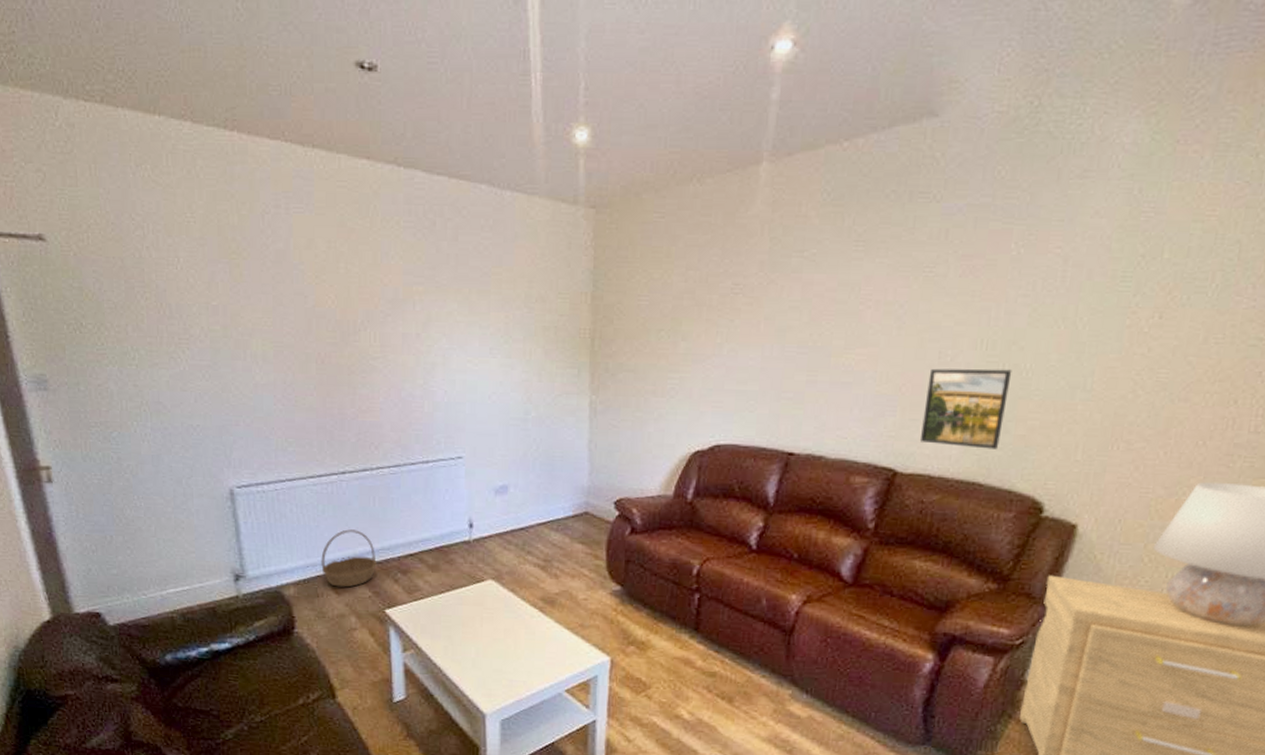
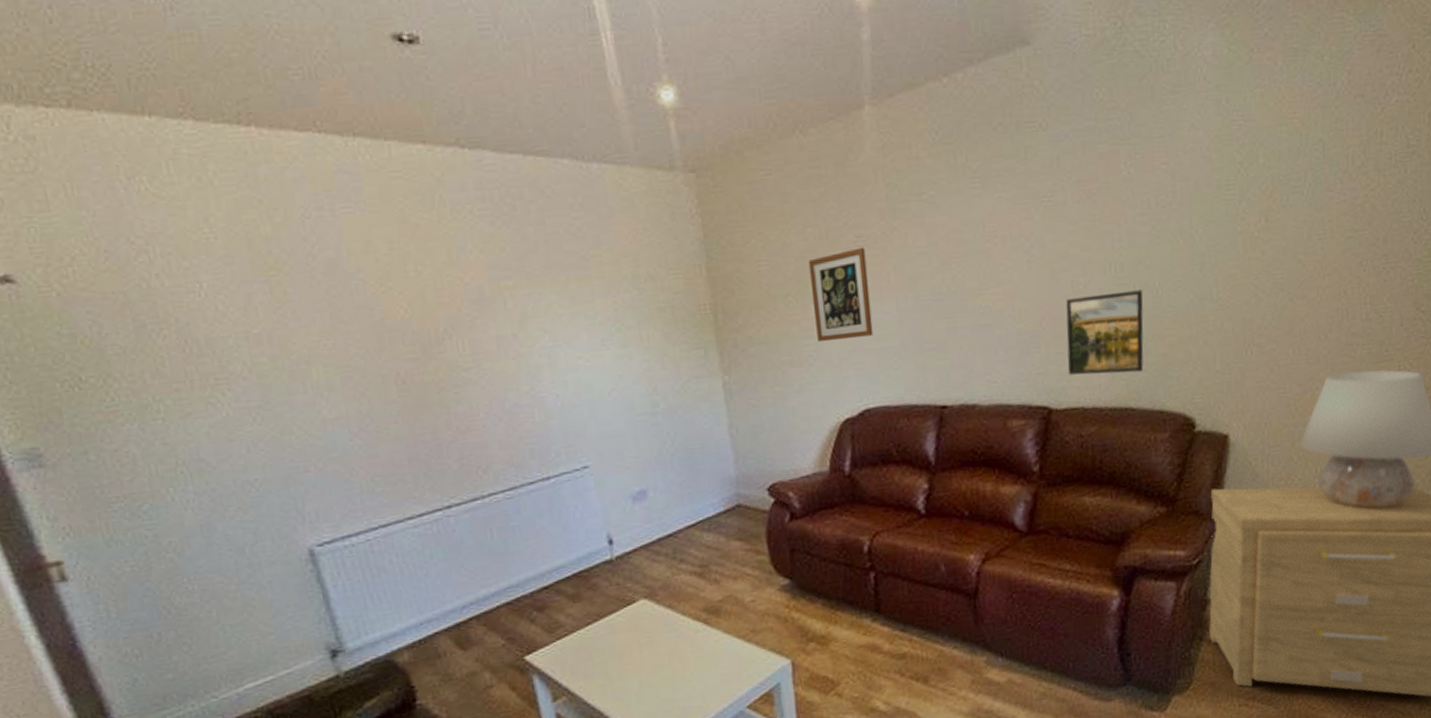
basket: present [321,529,377,588] -> none [436,570,506,642]
wall art: none [682,294,741,378] -> present [808,247,873,343]

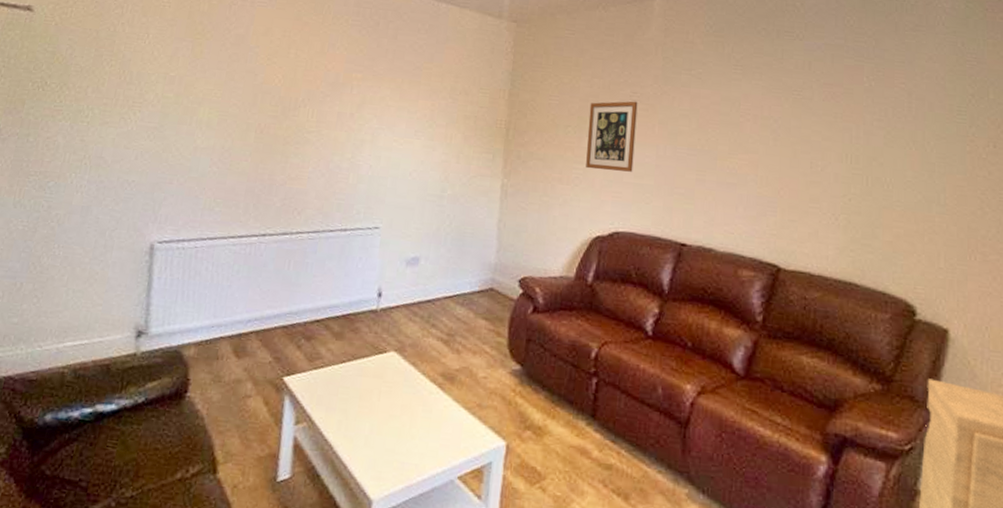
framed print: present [1065,289,1144,375] -> none [799,176,875,253]

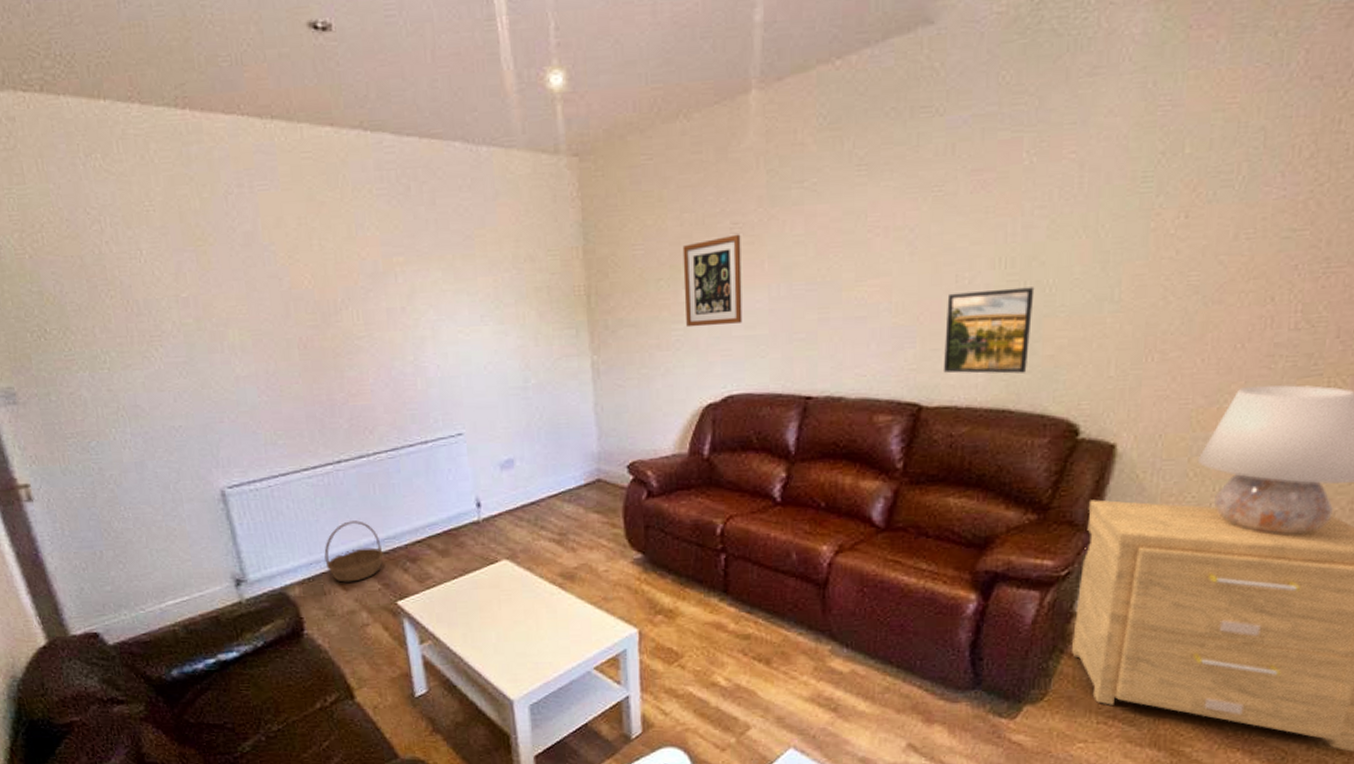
basket: none [225,291,283,351] -> present [324,520,384,583]
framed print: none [799,176,875,253] -> present [943,287,1035,374]

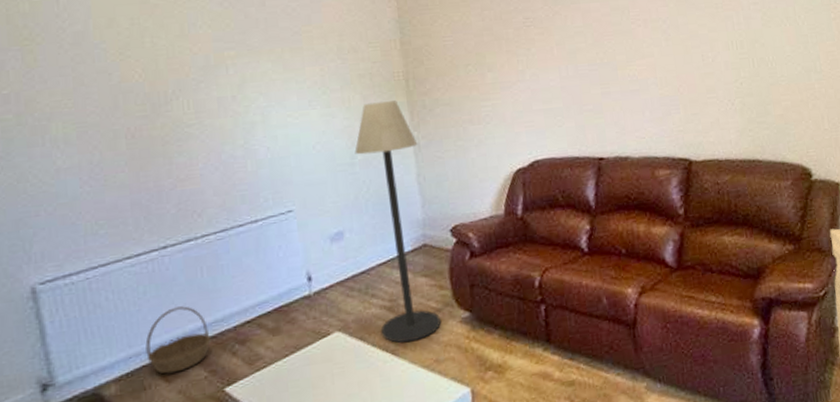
floor lamp: none [528,319,611,578] -> present [354,100,441,343]
wall art: present [682,234,743,328] -> none [485,27,540,104]
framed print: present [943,287,1035,374] -> none [698,62,766,132]

